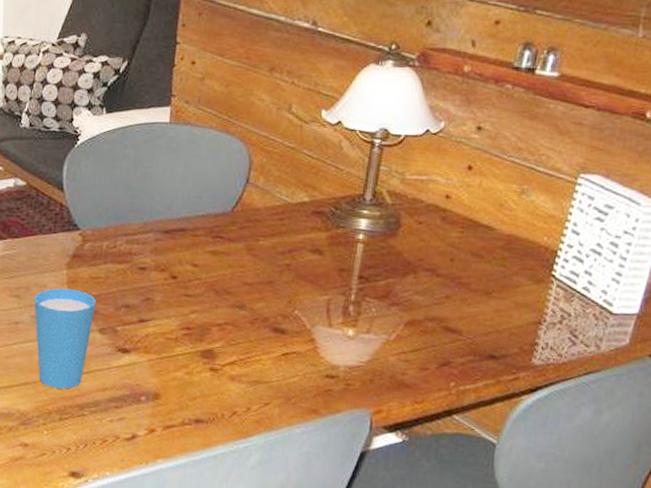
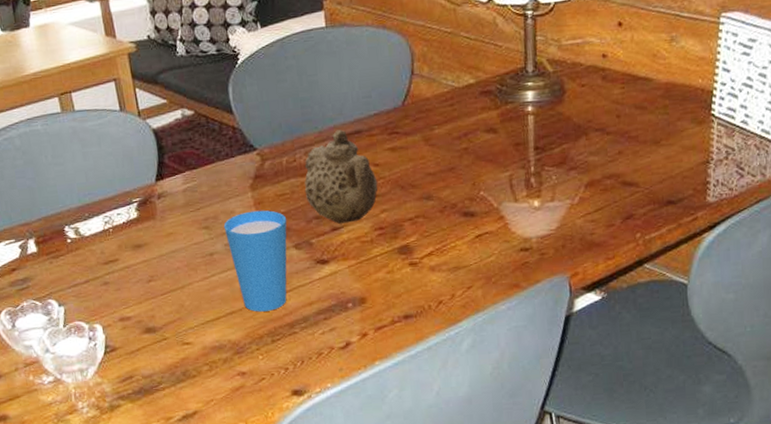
teapot: none [119,224,193,317] -> present [304,129,378,224]

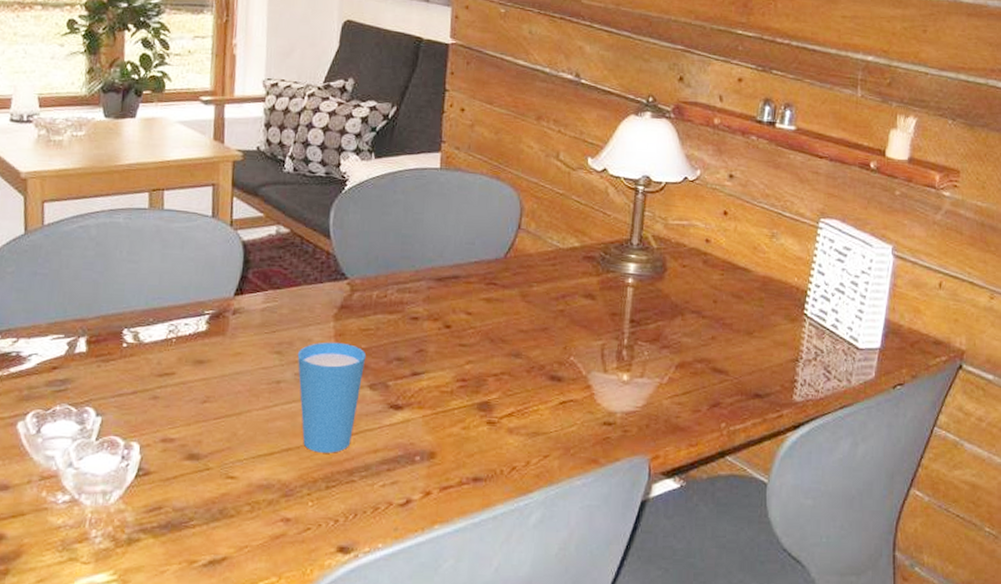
teapot: present [304,129,378,224] -> none [390,271,468,369]

